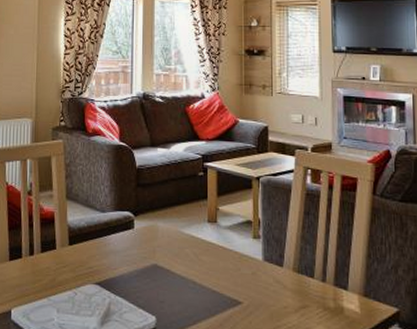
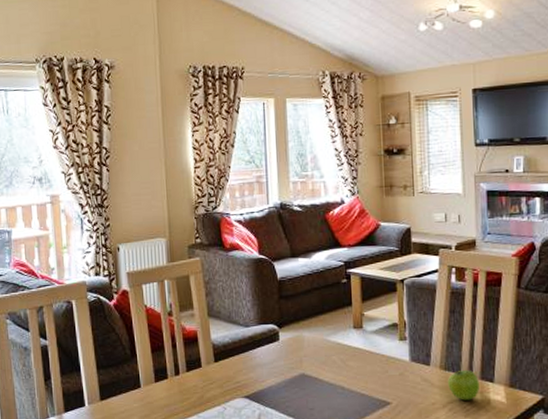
fruit: none [300,274,334,307] -> present [447,369,480,401]

